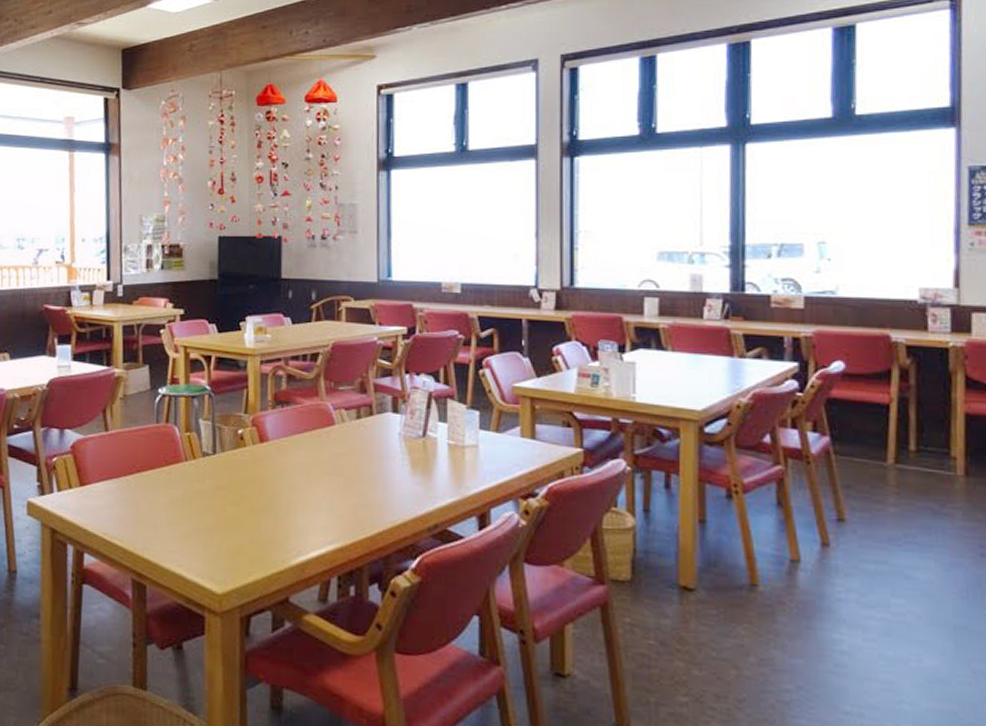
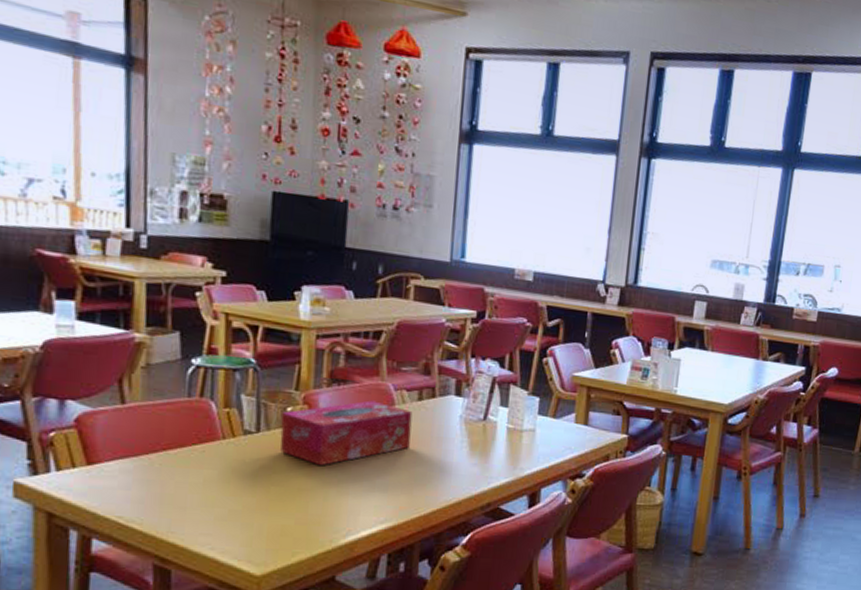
tissue box: none [233,420,352,486] -> present [280,400,413,466]

